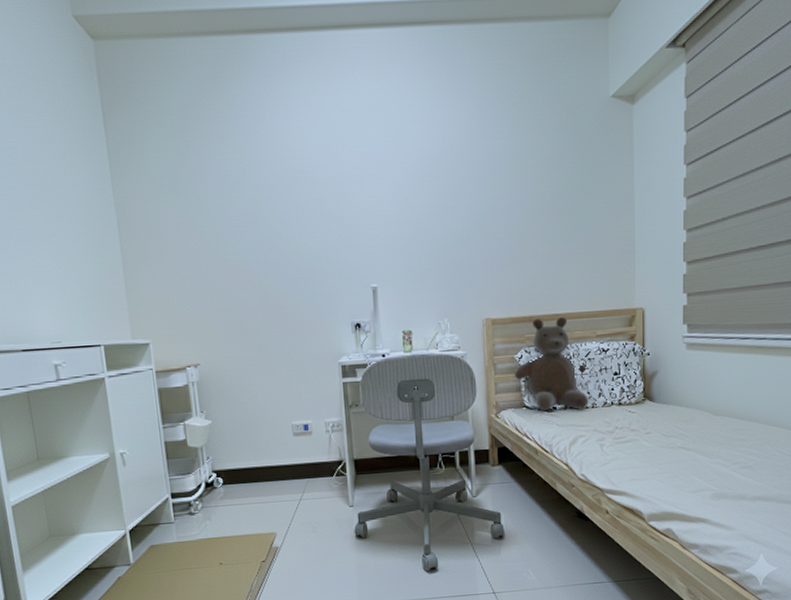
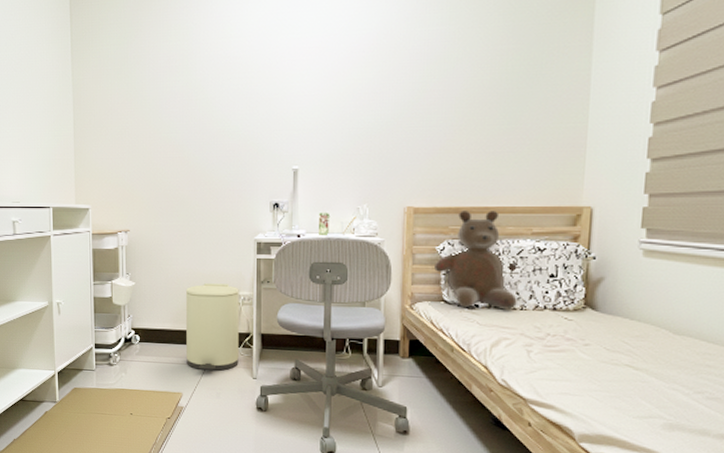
pedal bin: none [269,412,333,506] -> present [185,283,239,371]

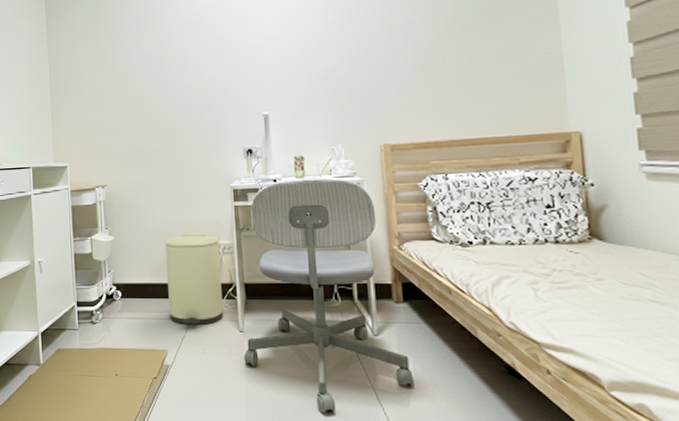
teddy bear: present [433,211,519,310] -> none [418,142,514,245]

